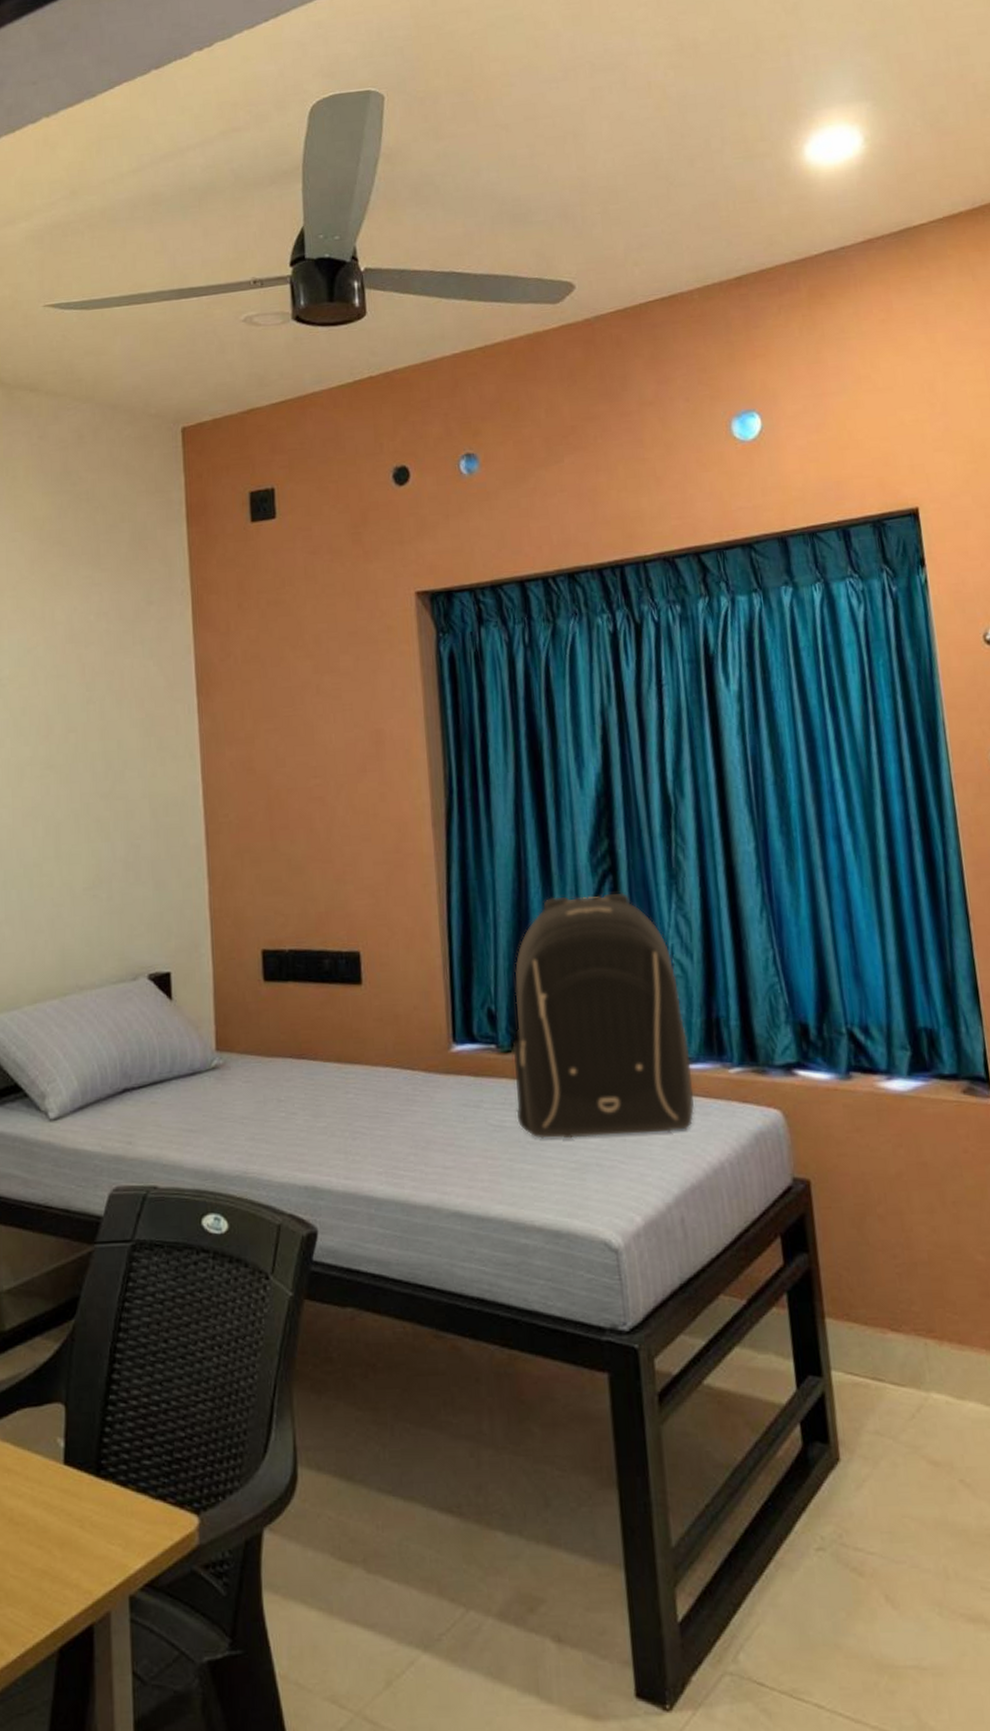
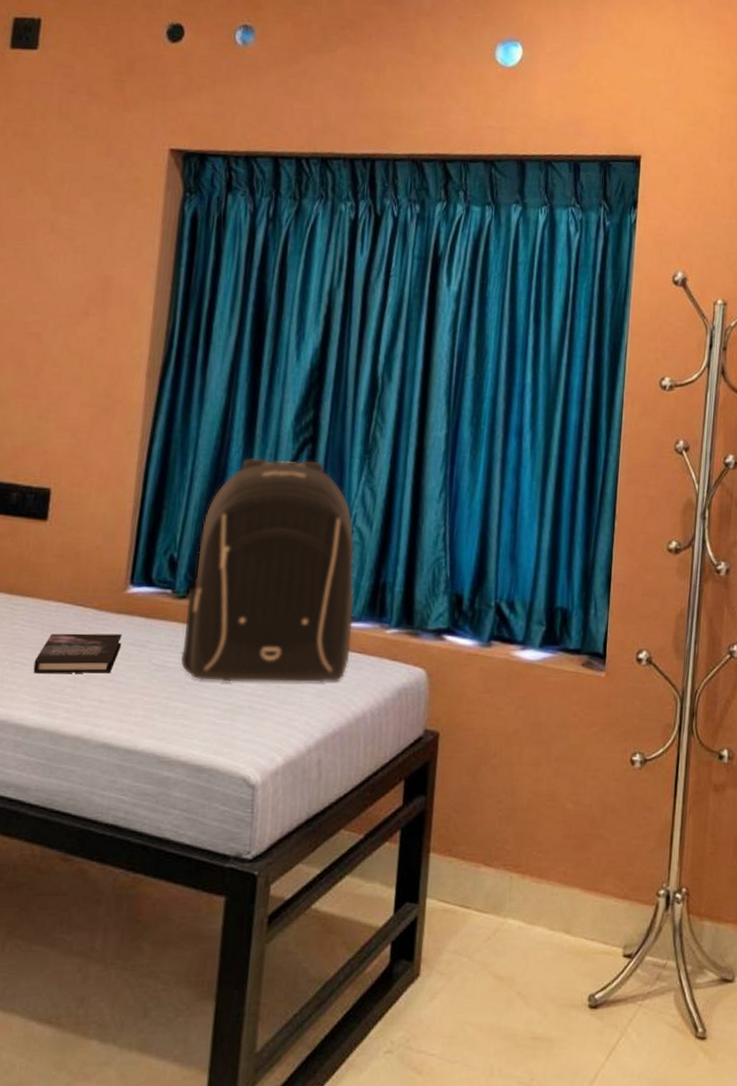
book: none [373,1095,455,1143] -> present [33,633,122,674]

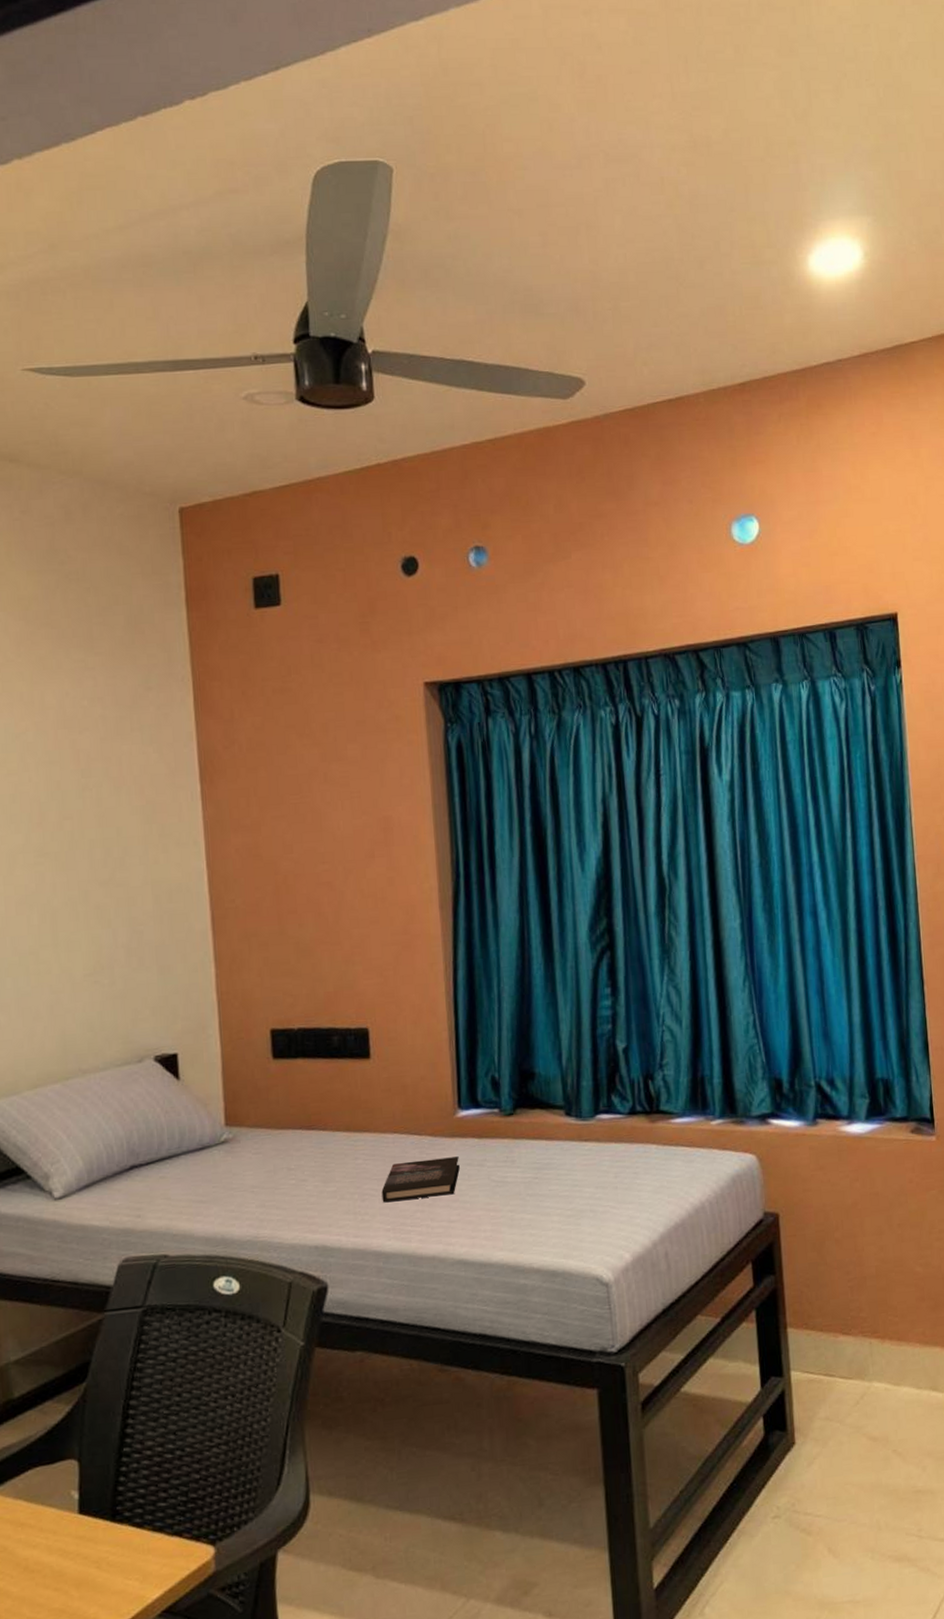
backpack: present [181,458,354,682] -> none [514,967,680,1191]

